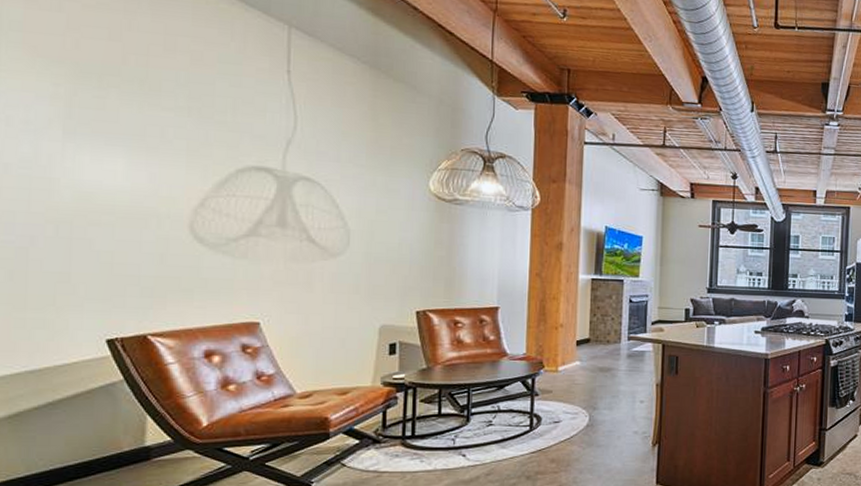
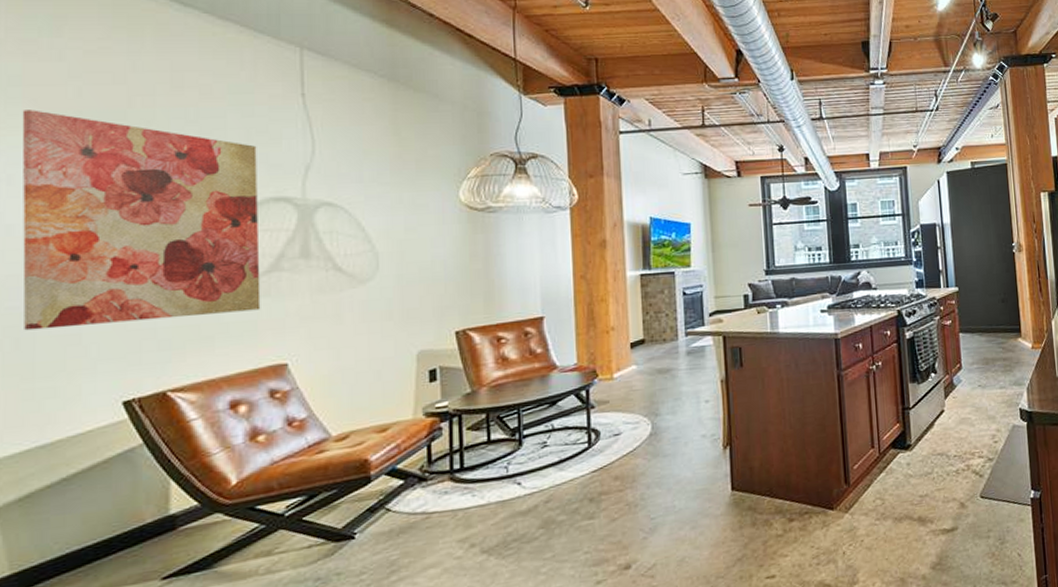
wall art: none [18,55,242,271] -> present [22,110,261,331]

